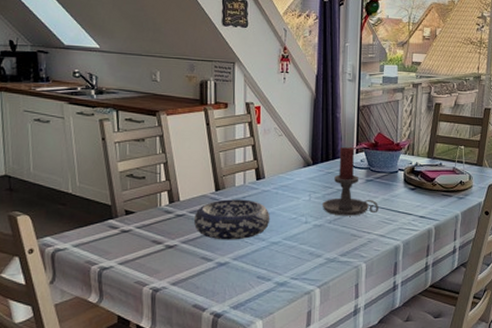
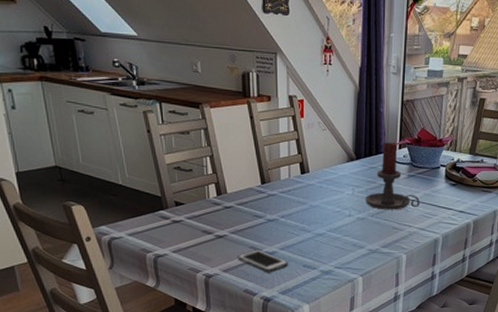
cell phone: none [187,260,241,284] -> present [237,249,288,272]
decorative bowl: present [194,199,270,240] -> none [242,192,315,231]

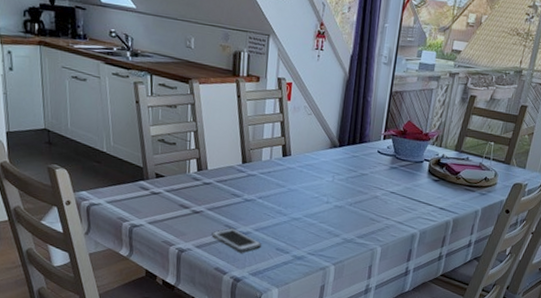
candle holder: present [365,141,421,210] -> none [344,131,401,201]

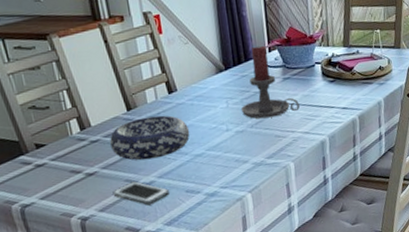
decorative bowl: none [220,172,293,213] -> present [110,115,190,161]
candle holder: none [344,131,401,201] -> present [240,46,301,119]

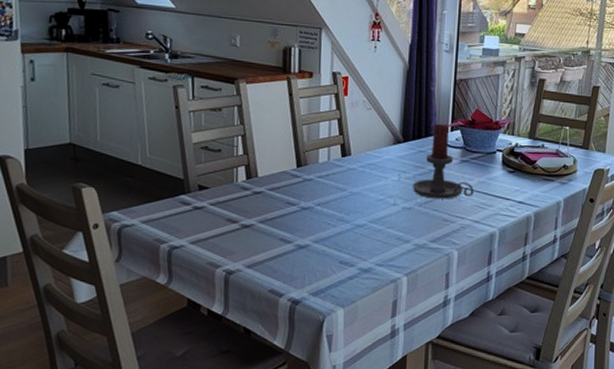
decorative bowl: present [110,115,190,161] -> none [273,177,356,222]
cell phone: present [112,181,169,204] -> none [264,242,322,269]

